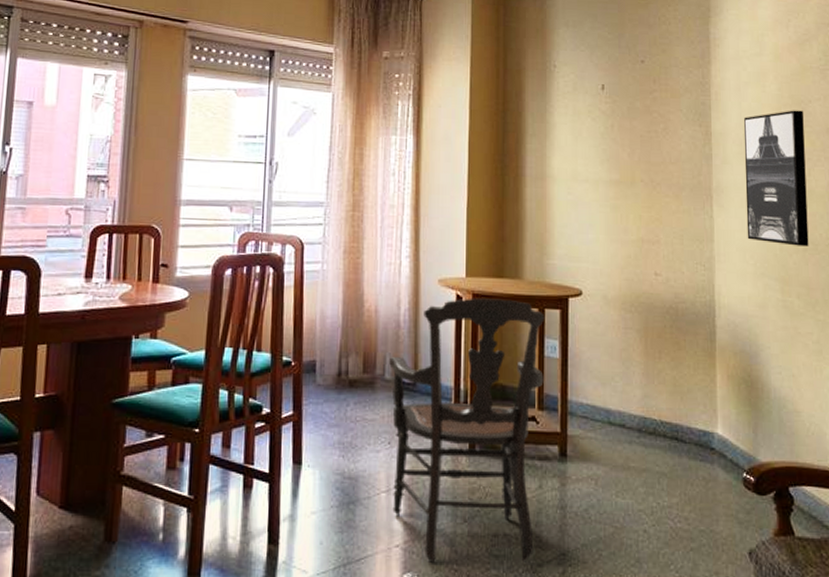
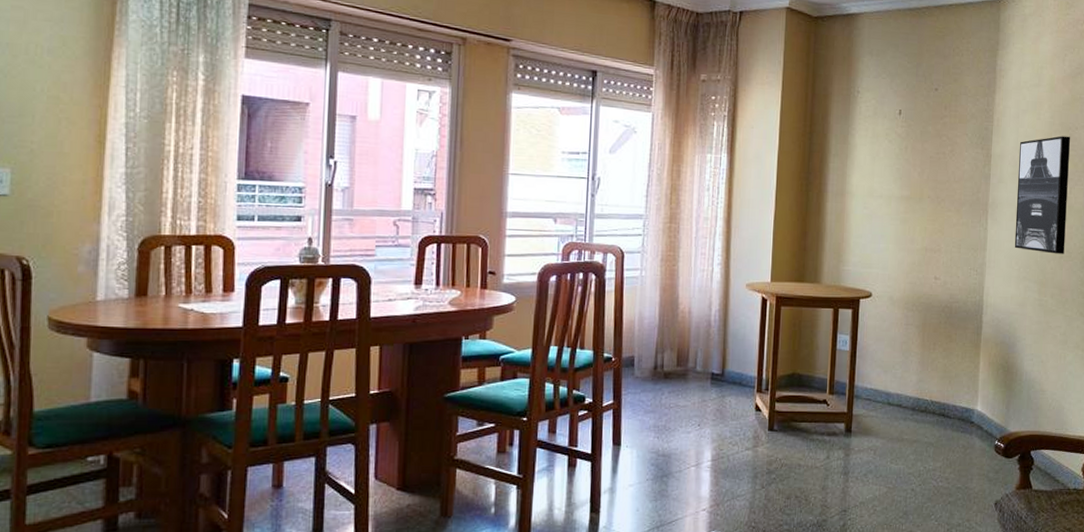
armchair: present [389,298,545,563] -> none [700,300,839,522]

